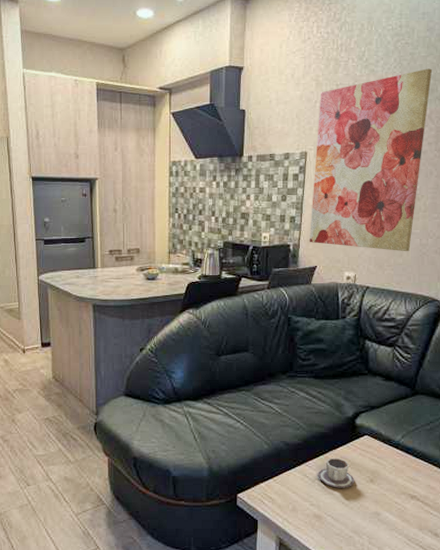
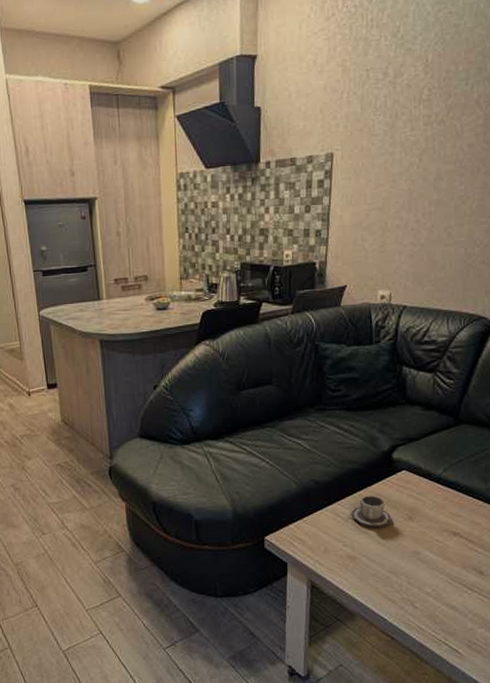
wall art: present [310,68,433,252] -> none [338,42,481,264]

